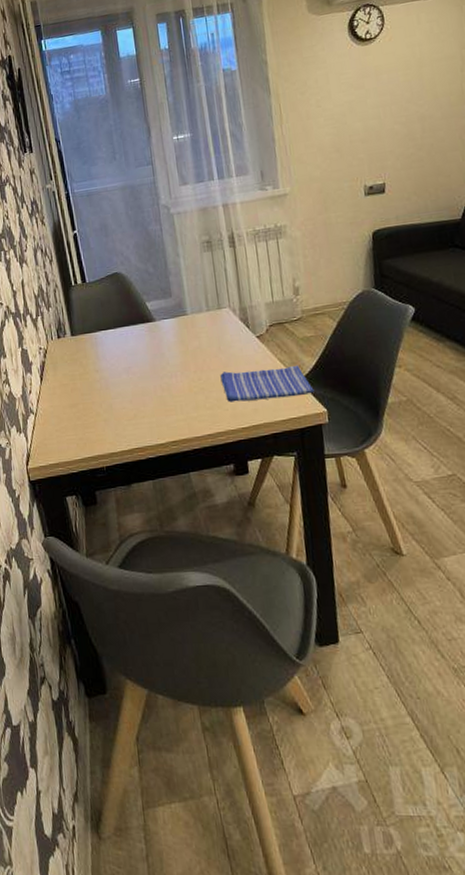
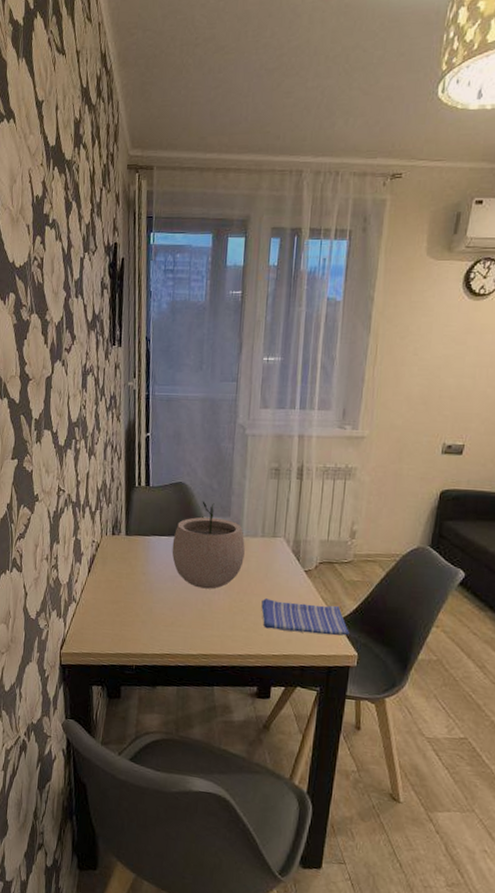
plant pot: none [119,287,194,375] -> present [172,501,245,589]

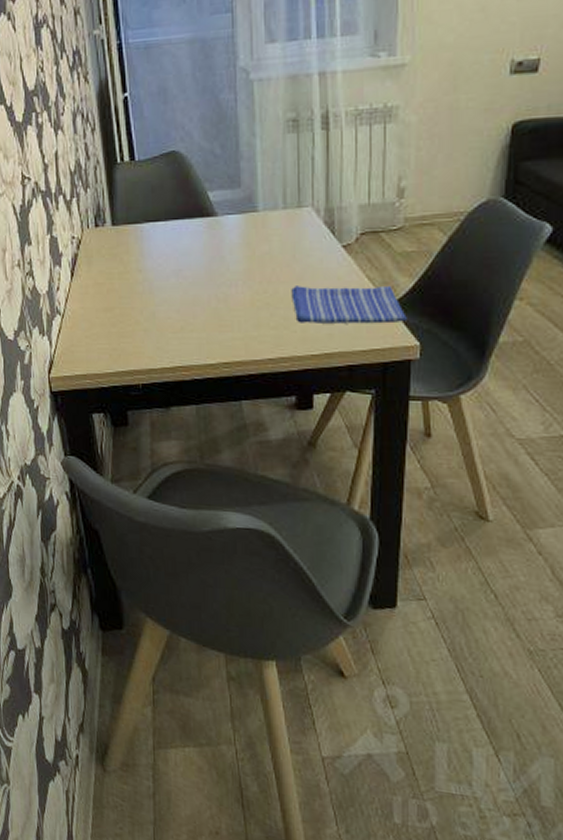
plant pot: present [172,501,245,589] -> none [171,172,264,282]

